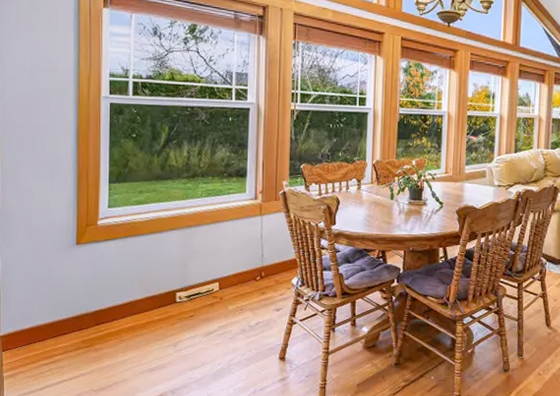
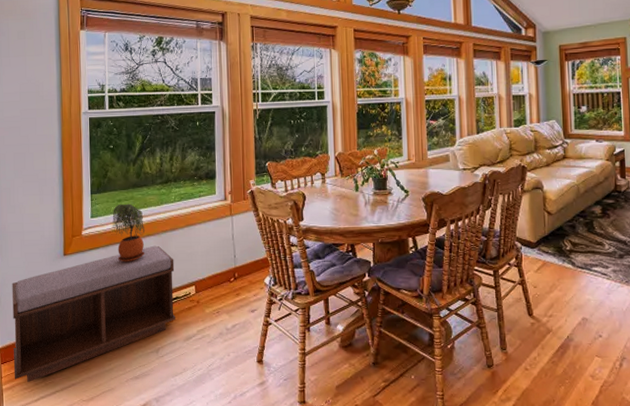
bench: none [16,240,198,371] -> present [12,245,175,383]
potted plant: none [131,195,168,256] -> present [112,203,145,262]

